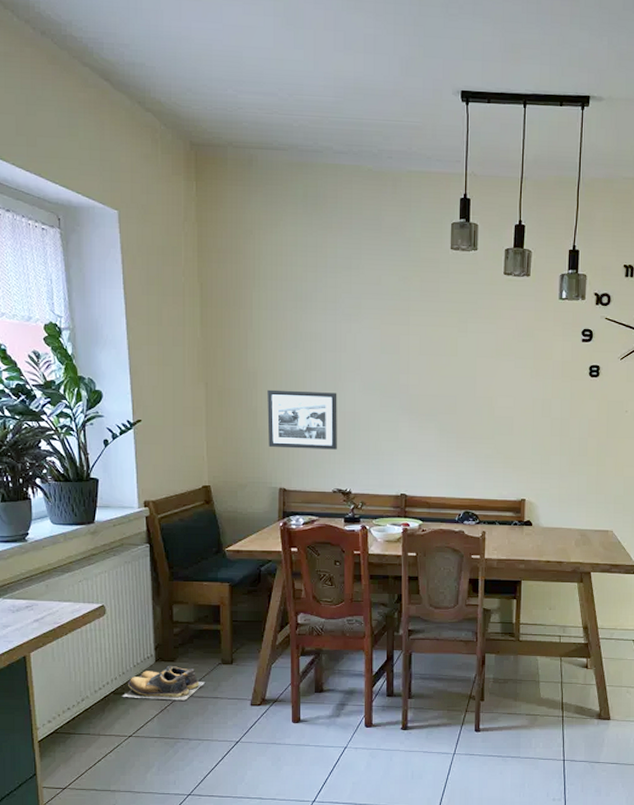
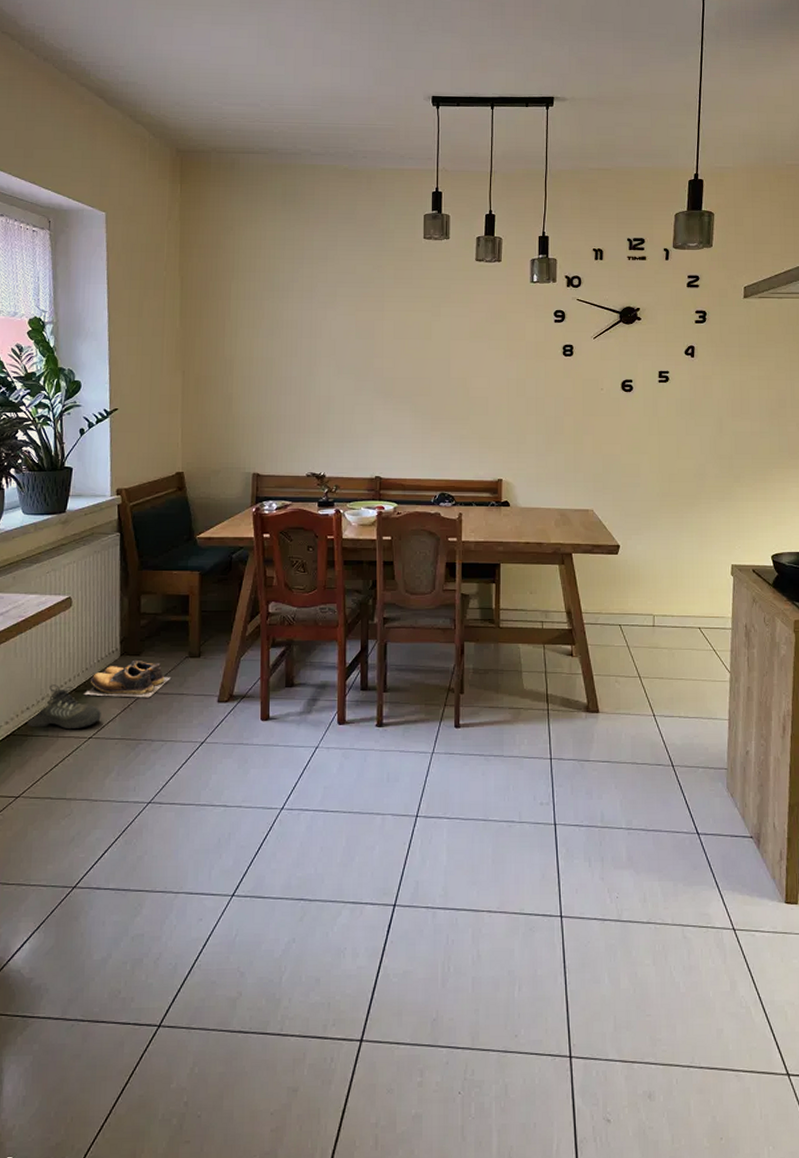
shoe: none [69,687,140,729] -> present [27,684,101,730]
picture frame: present [267,389,337,450] -> none [242,376,312,434]

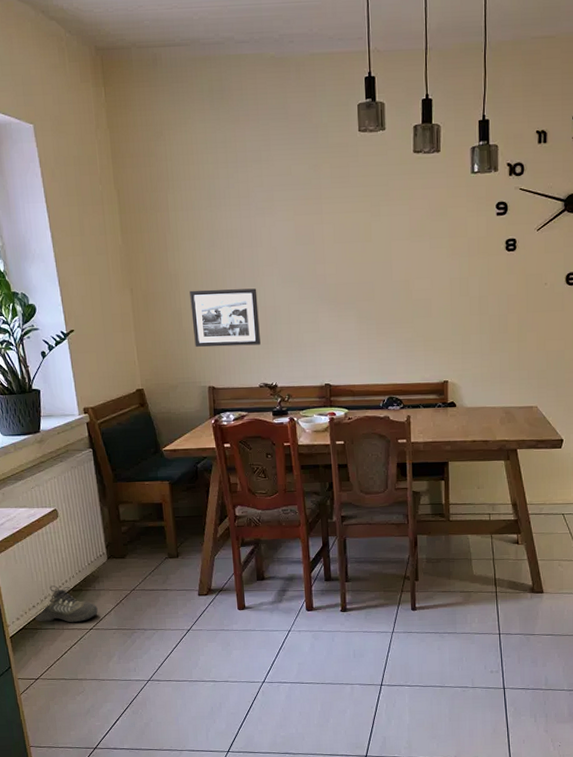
shoes: present [84,659,172,698] -> none [80,561,155,594]
picture frame: none [242,376,312,434] -> present [189,288,261,347]

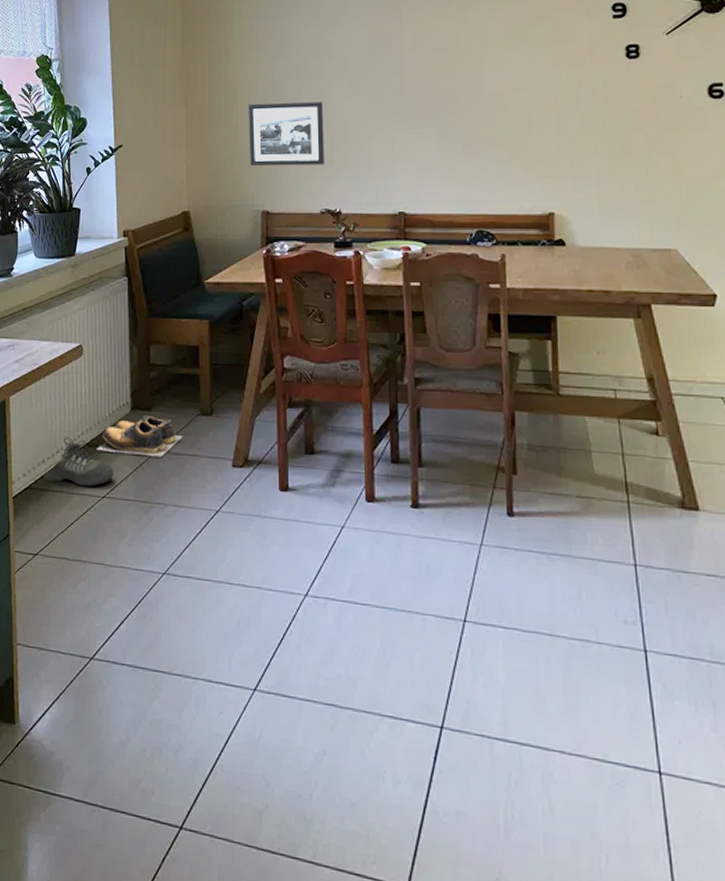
shoes: none [80,561,155,594] -> present [97,414,183,457]

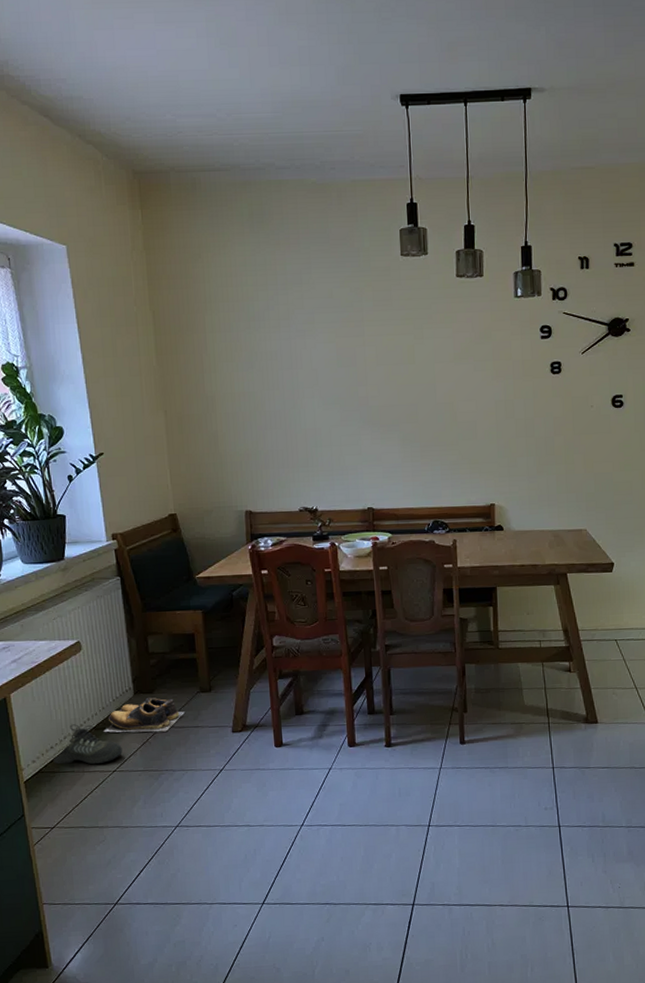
picture frame: present [248,102,324,167] -> none [227,410,300,471]

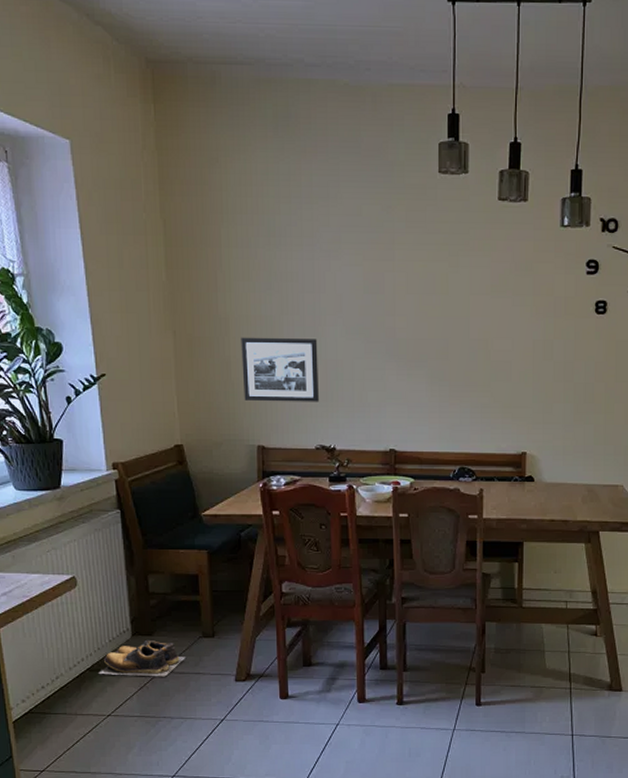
shoe: present [53,724,122,765] -> none [43,664,118,708]
picture frame: none [227,410,300,471] -> present [241,337,319,402]

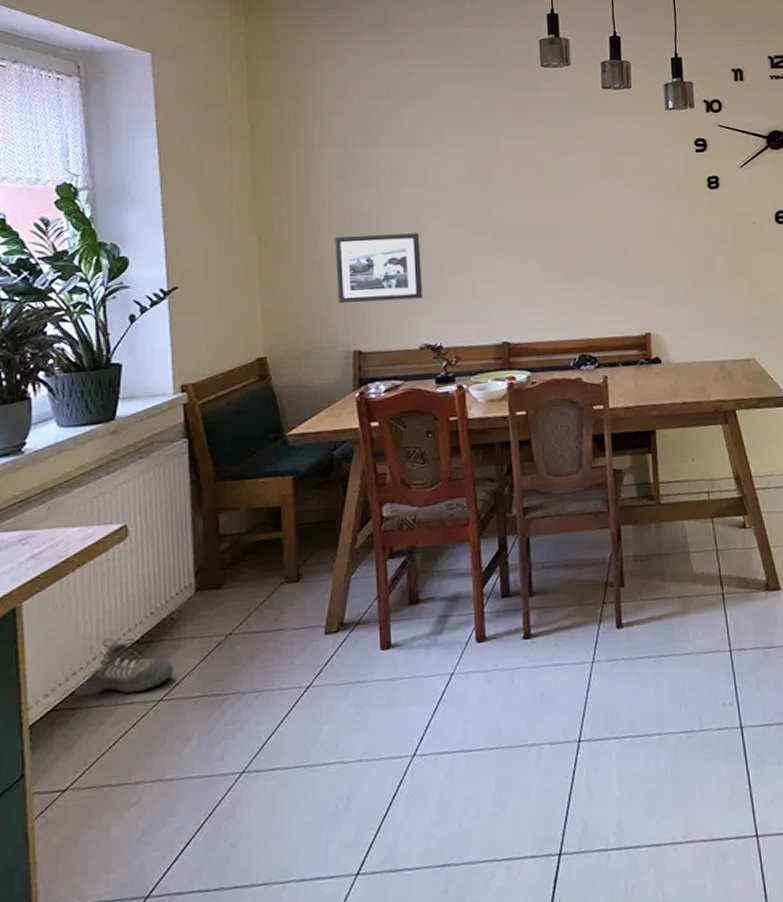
shoe: none [43,664,118,708] -> present [74,637,173,697]
shoes: present [98,639,186,677] -> none [149,593,264,647]

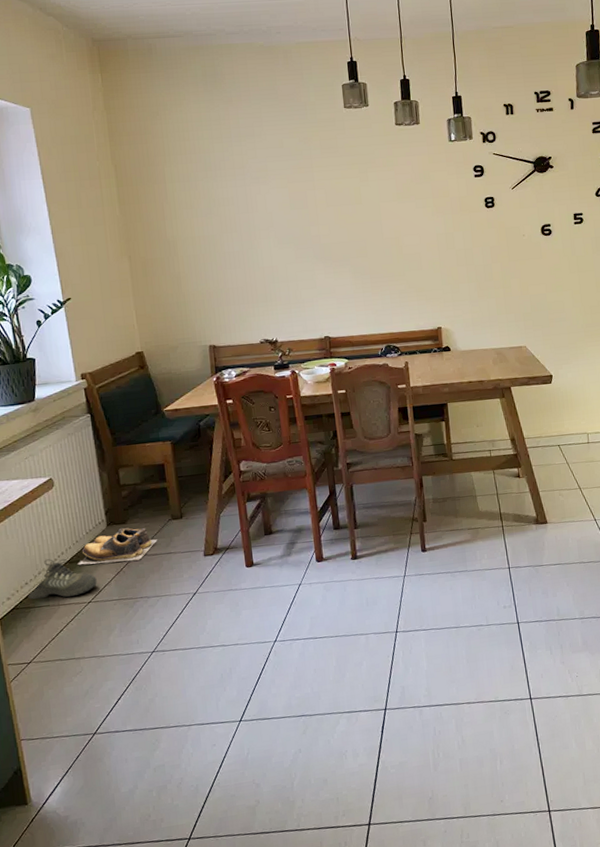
shoes: none [149,593,264,647] -> present [78,527,158,565]
picture frame: present [335,233,422,303] -> none [188,250,260,308]

